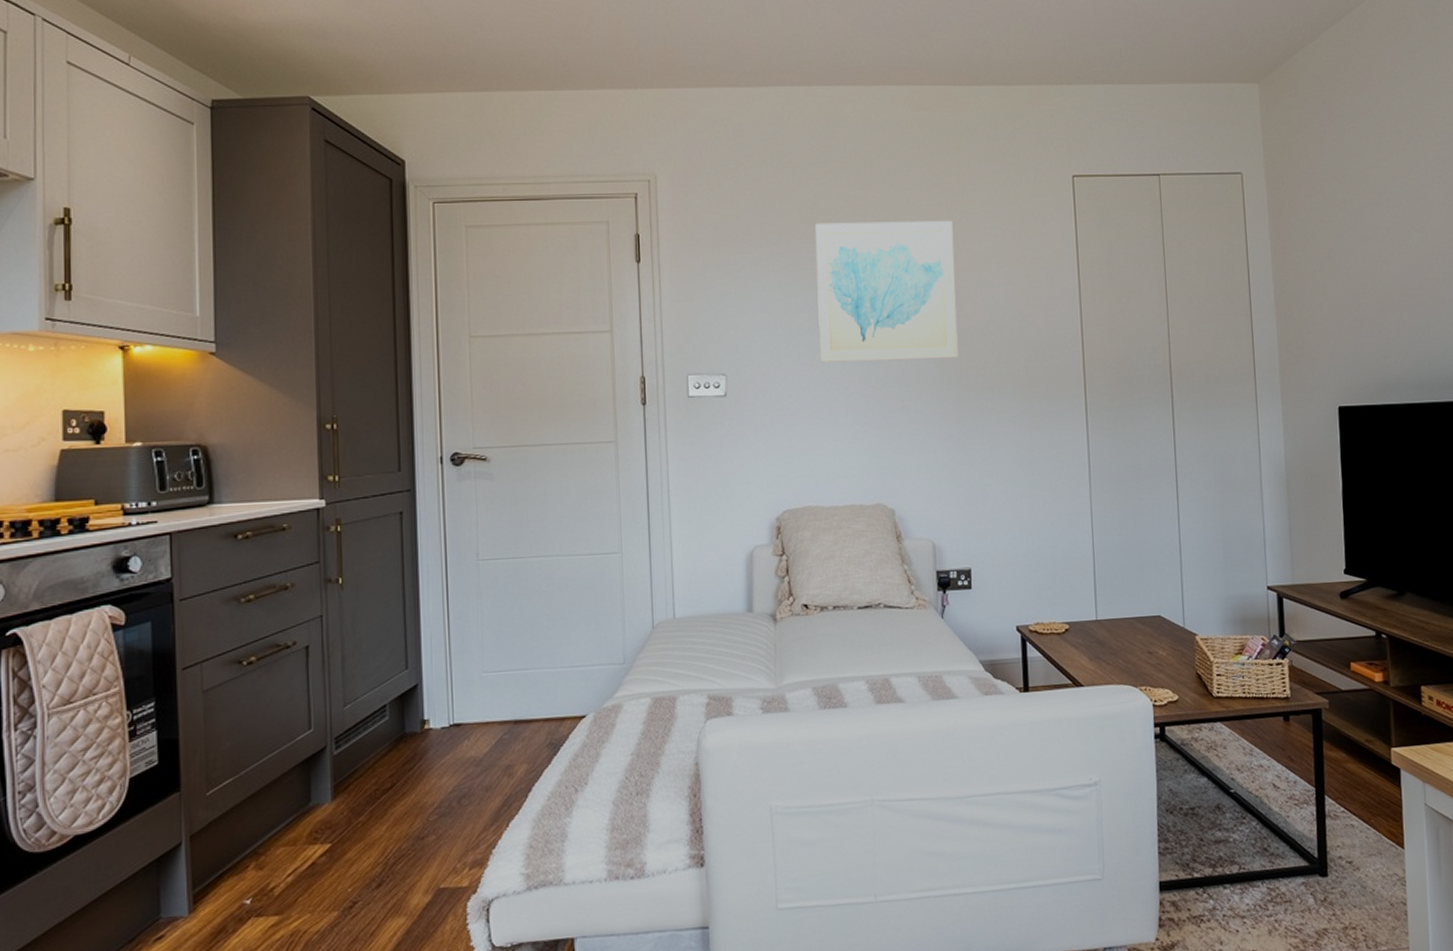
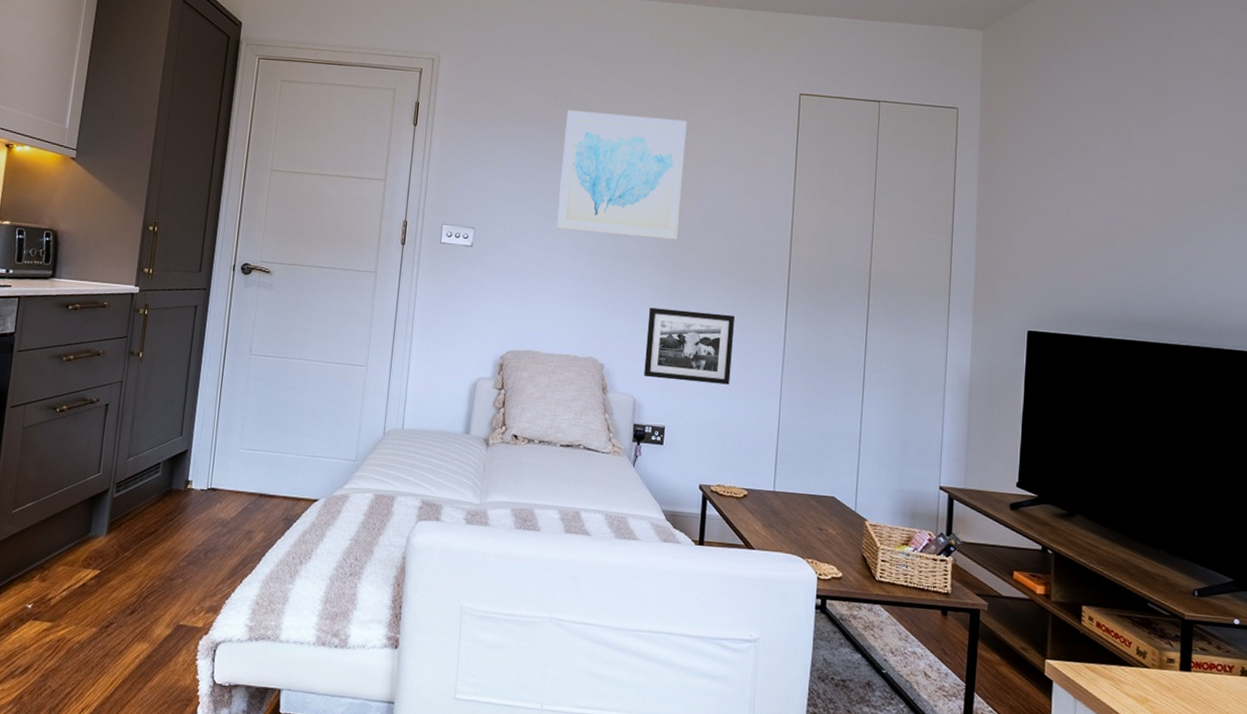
picture frame: none [937,433,1036,517] -> present [644,307,736,385]

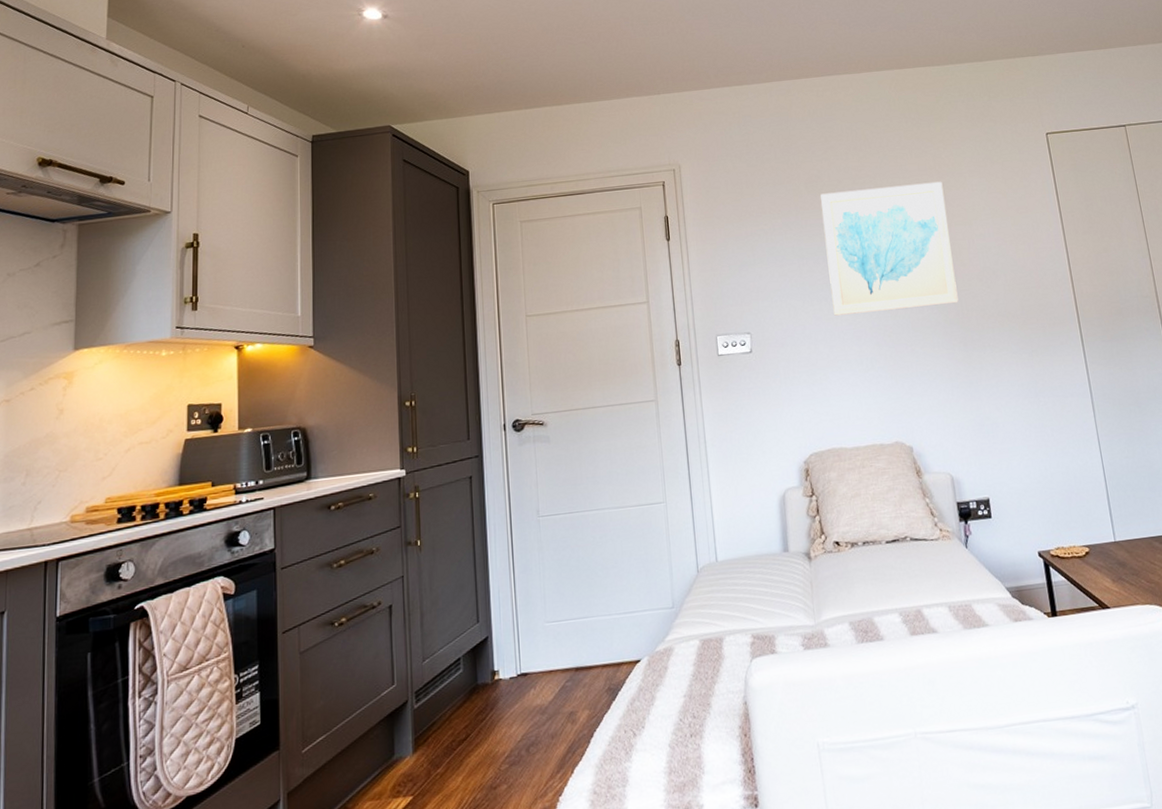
picture frame: present [644,307,736,385] -> none [946,367,1045,451]

